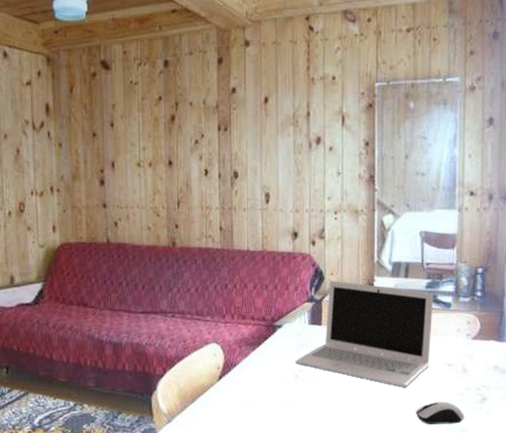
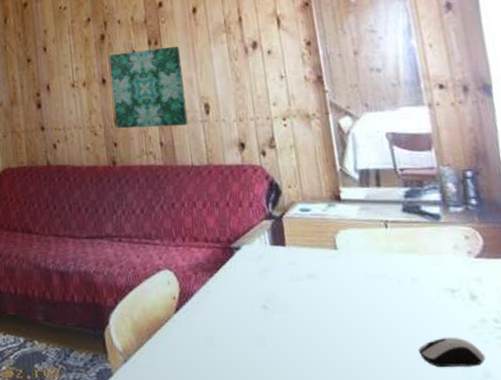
wall art: none [177,134,248,212] -> present [108,46,188,129]
laptop: present [294,281,434,387] -> none [259,194,426,319]

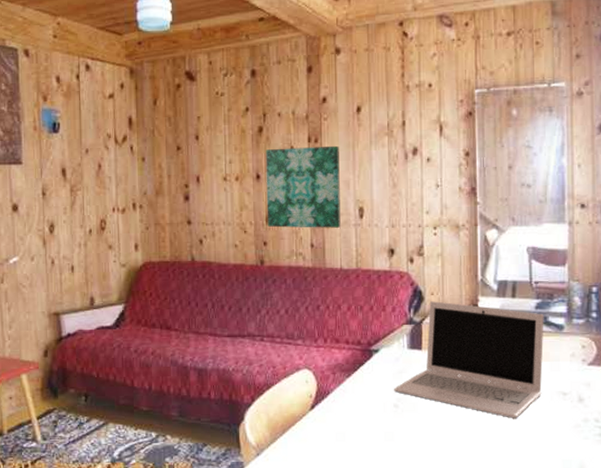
laptop: none [259,194,426,319] -> present [393,301,544,418]
computer mouse: present [419,337,486,367] -> none [528,434,583,460]

